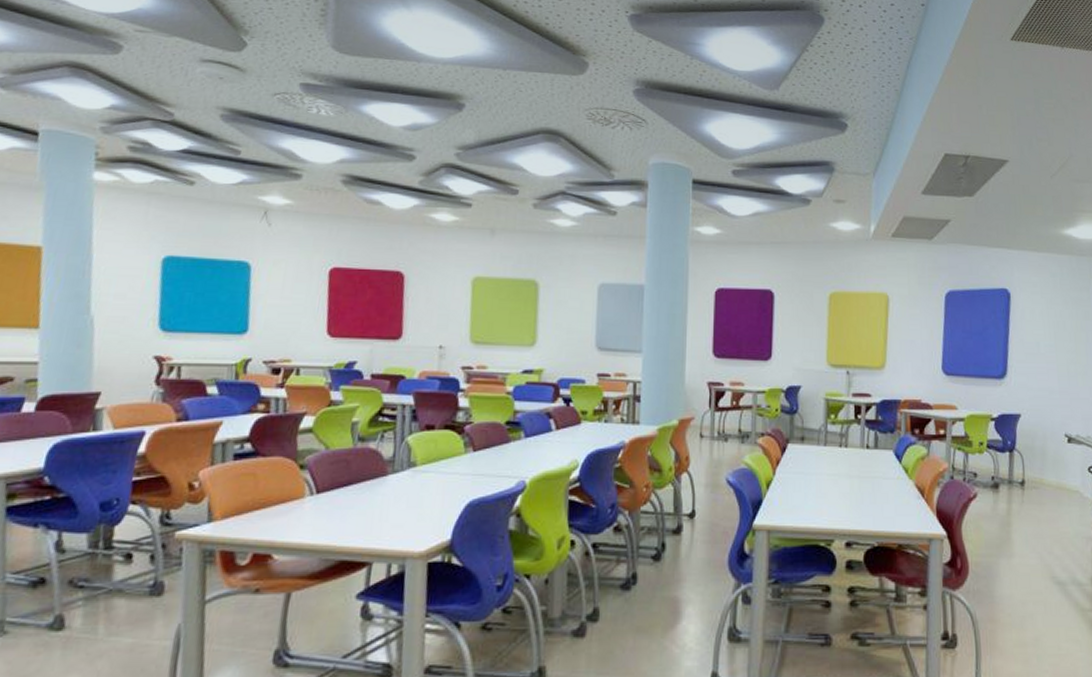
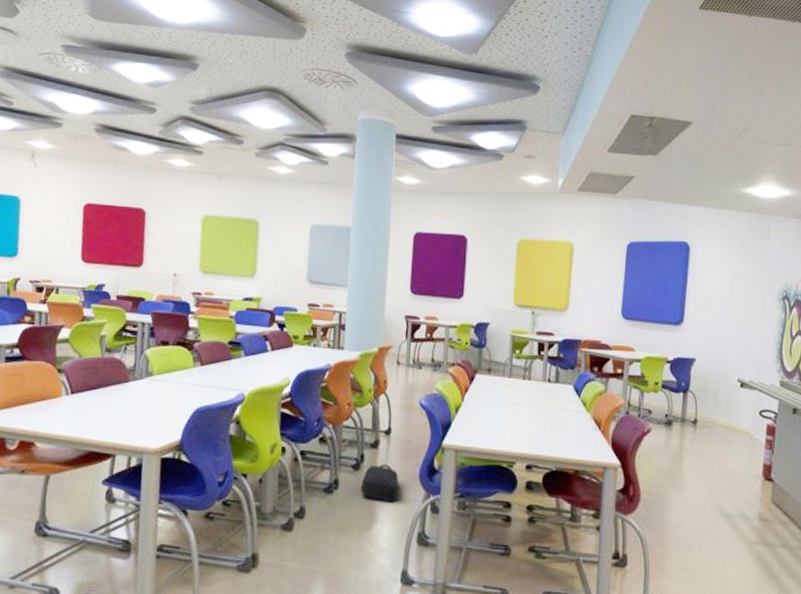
backpack: none [662,551,706,596] -> present [360,463,399,503]

